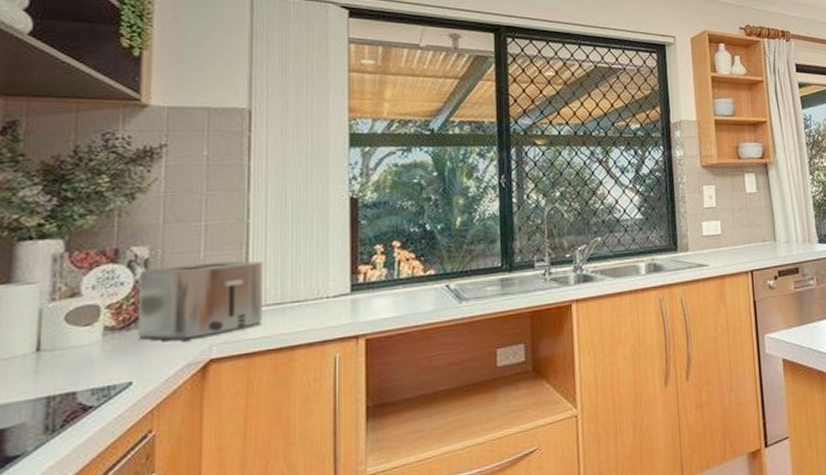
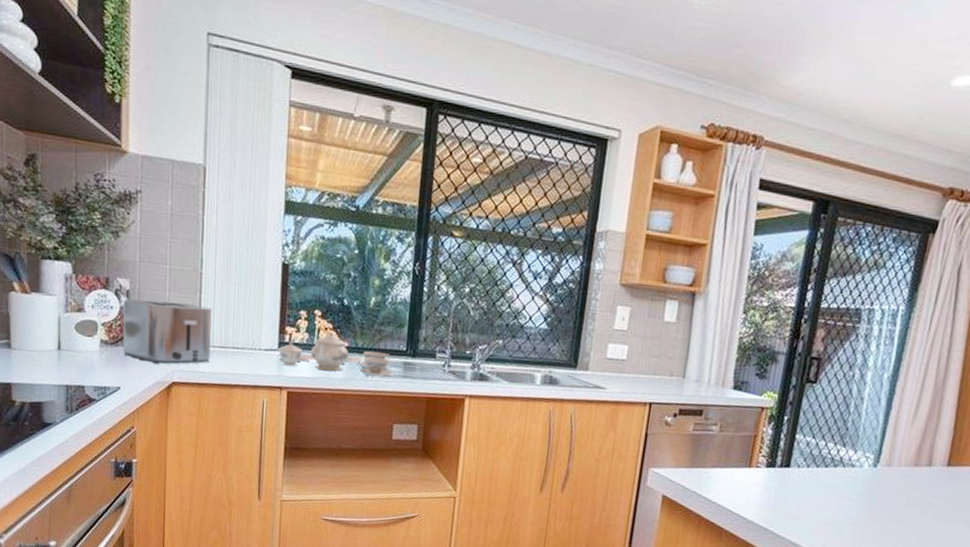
tea set: none [350,261,491,311] -> present [277,331,395,377]

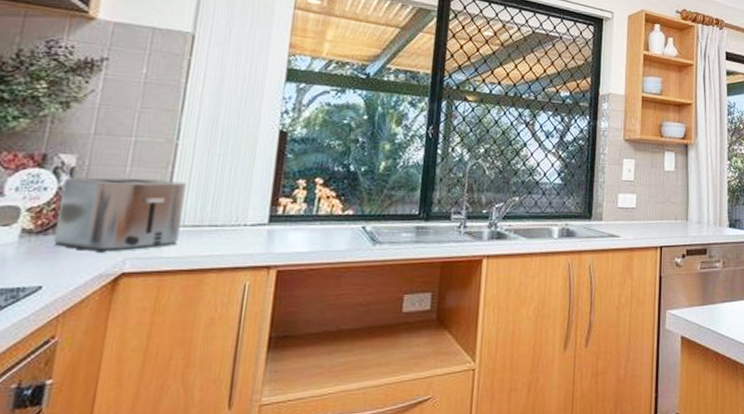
tea set: present [277,331,395,377] -> none [267,200,406,245]

